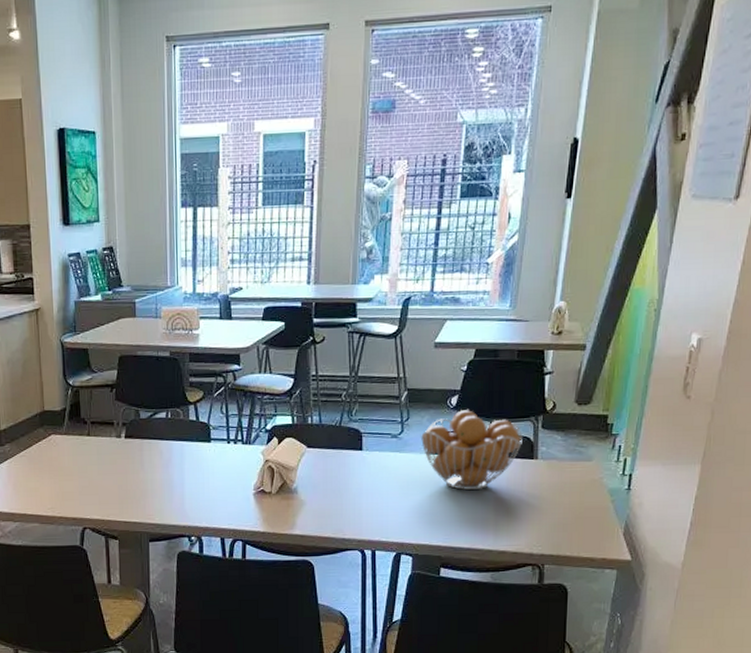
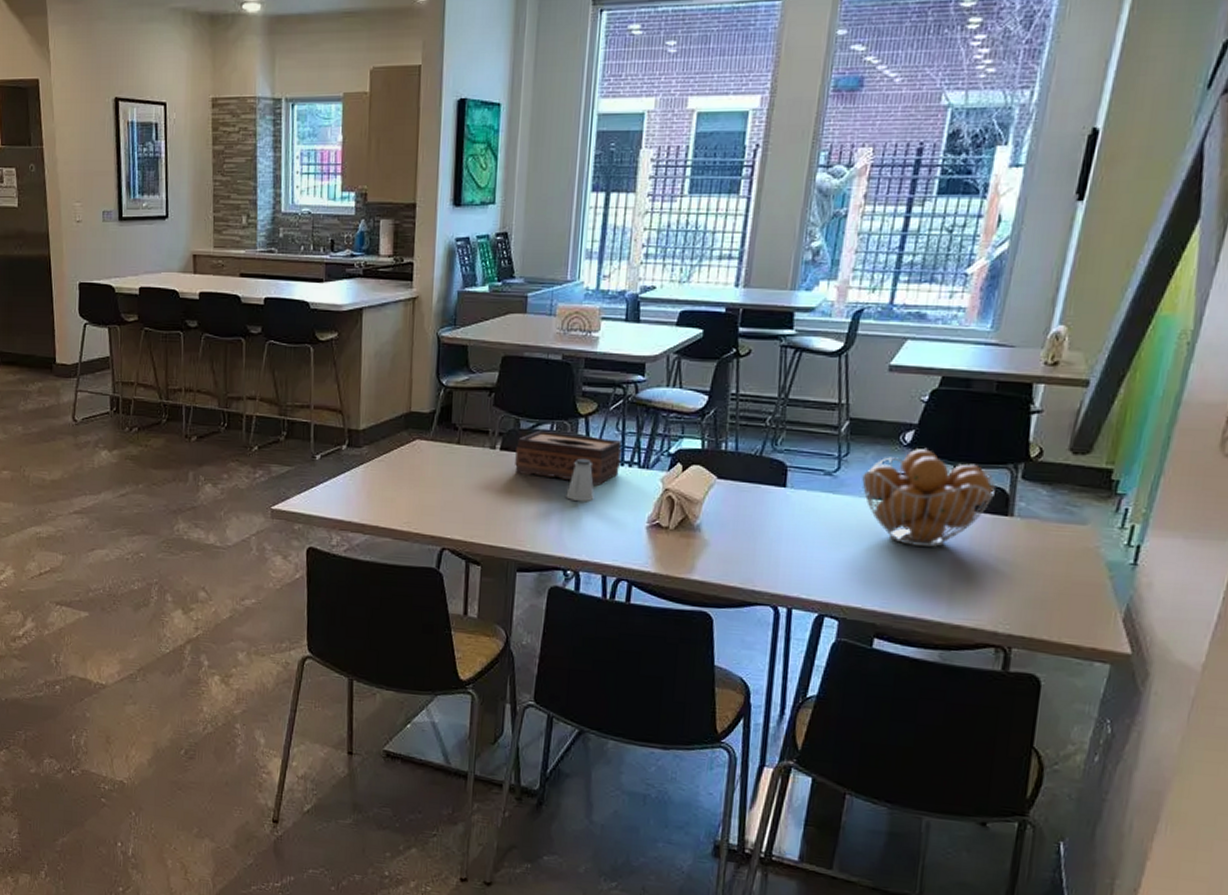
tissue box: none [138,418,228,462] -> present [515,430,622,486]
saltshaker: none [184,439,208,477] -> present [566,458,595,502]

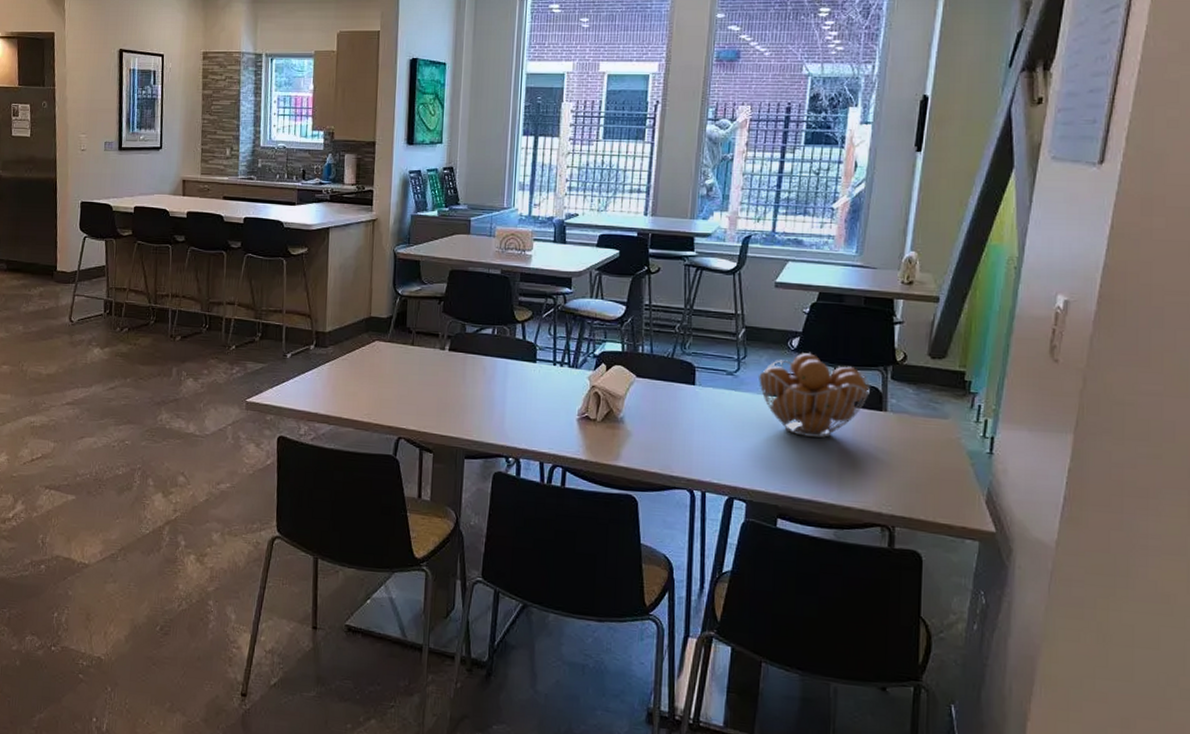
tissue box: present [515,430,622,486] -> none [462,334,554,383]
saltshaker: present [566,458,595,502] -> none [506,358,531,397]

